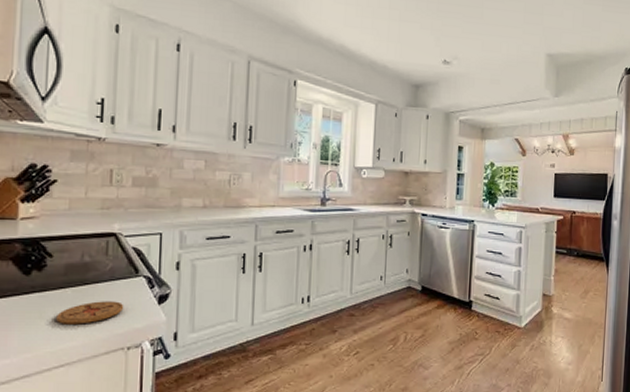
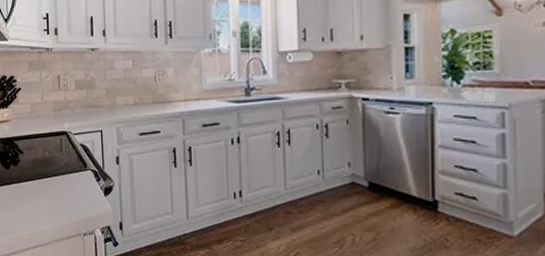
coaster: present [56,301,124,324] -> none [30,192,78,212]

